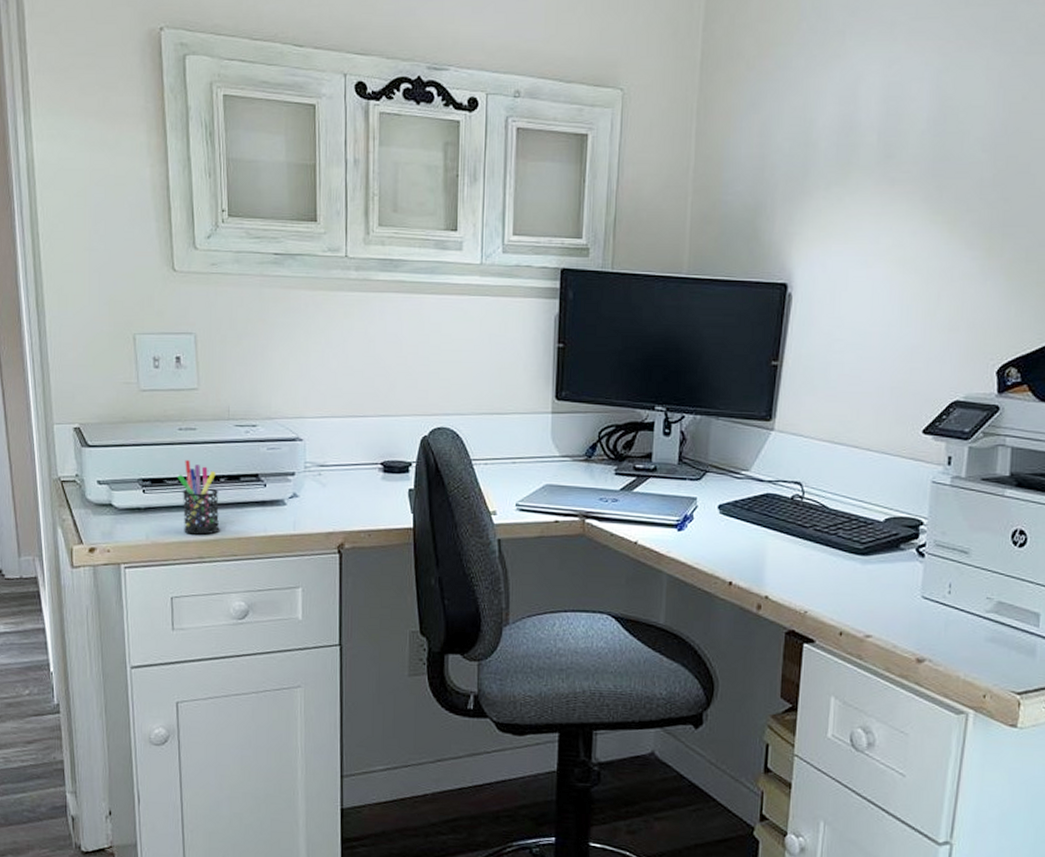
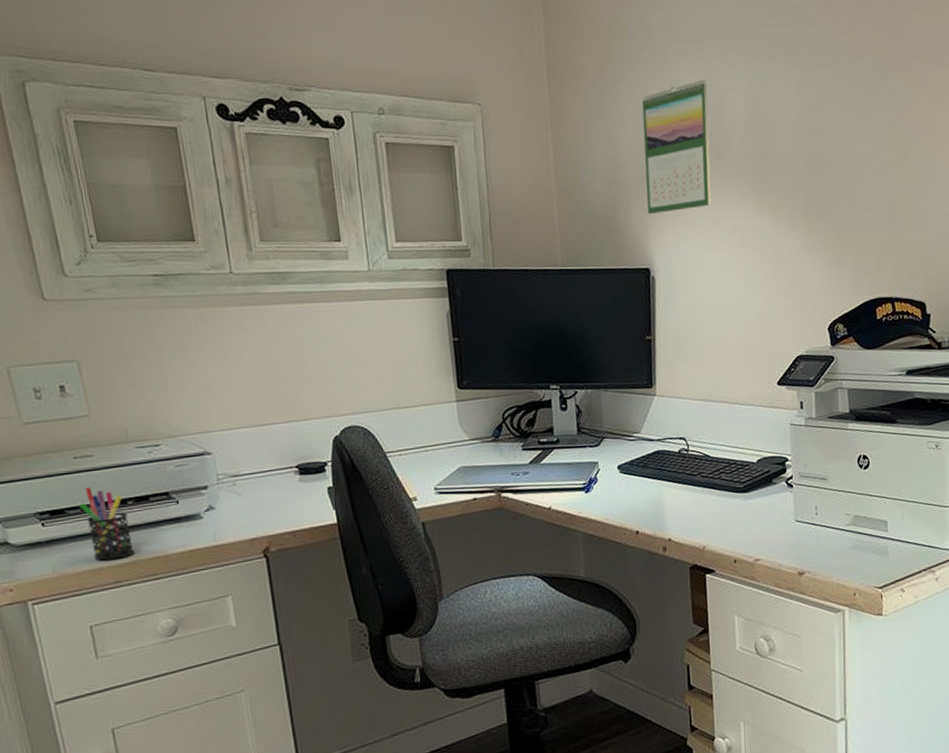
calendar: none [794,67,887,222] -> present [642,79,712,215]

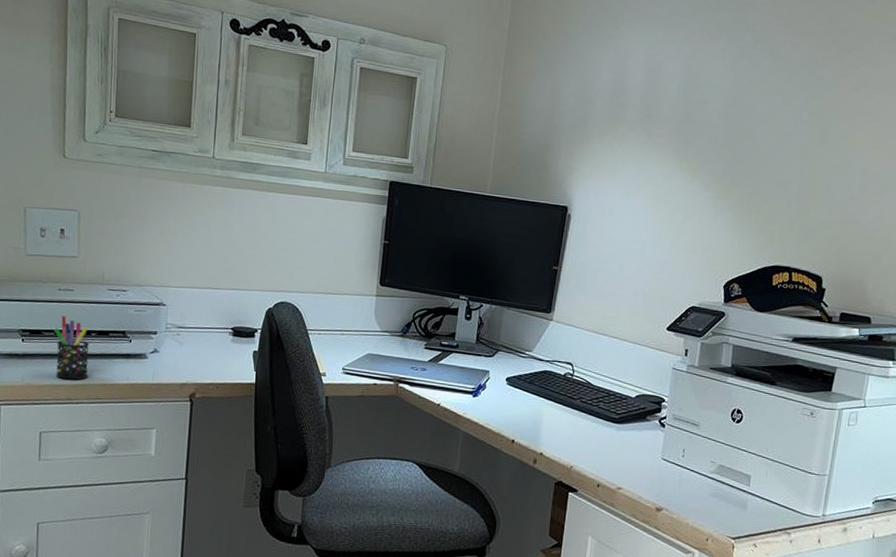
calendar: present [642,79,712,215] -> none [575,48,649,160]

